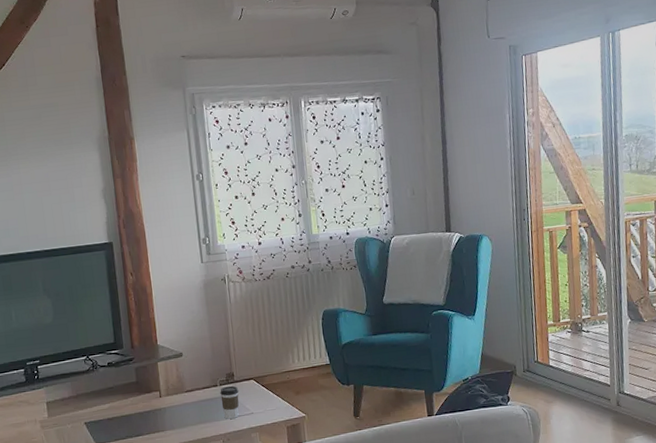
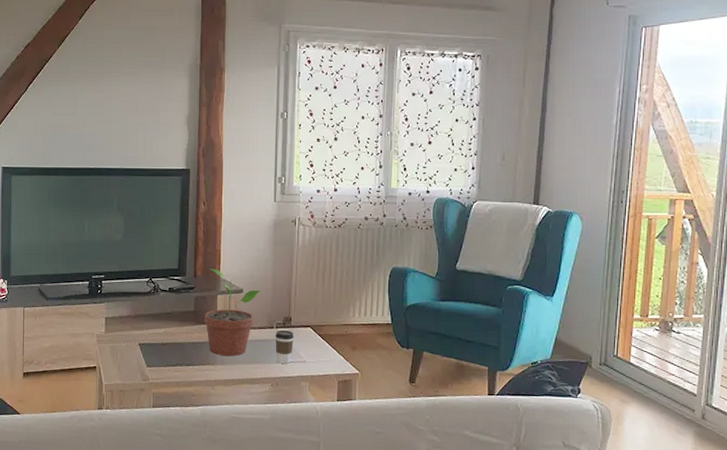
potted plant: none [145,337,200,421] -> present [204,269,261,357]

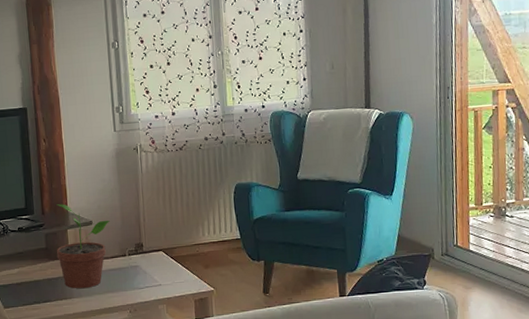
coffee cup: present [275,330,295,364] -> none [128,256,148,290]

